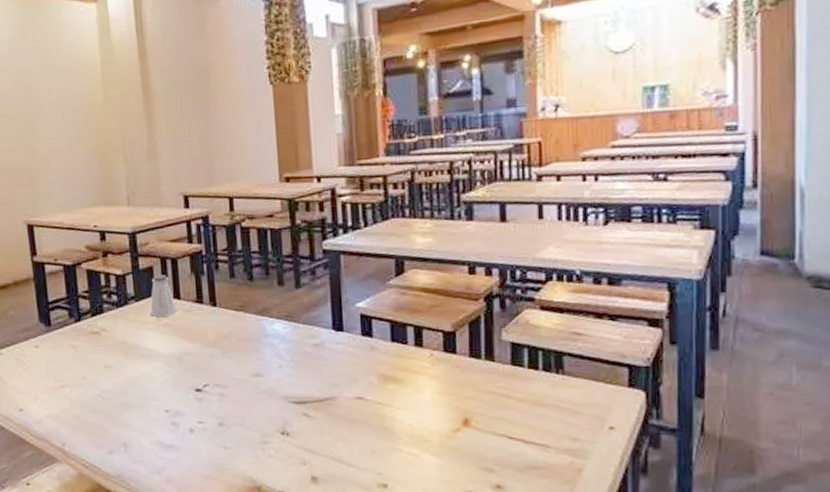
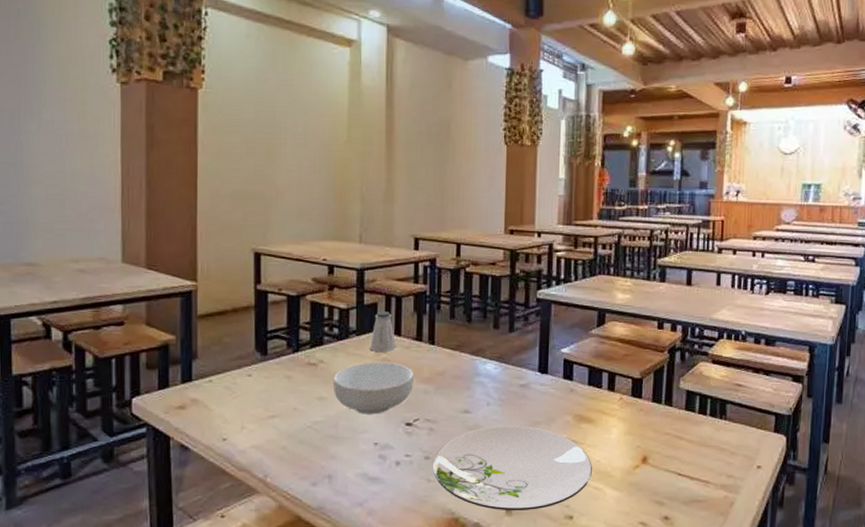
cereal bowl: none [117,327,199,381] -> present [333,362,415,415]
plate: none [228,388,405,478] -> present [433,426,592,510]

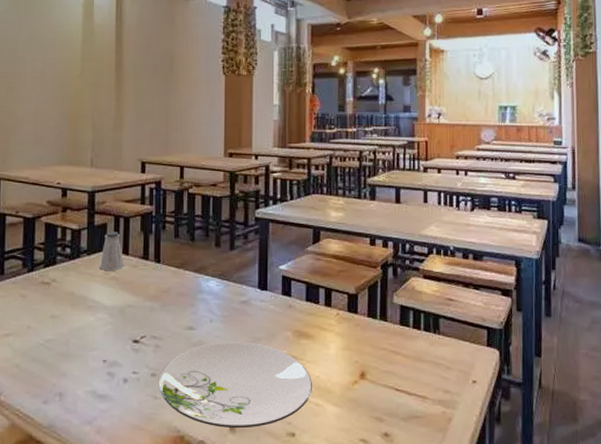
cereal bowl: present [333,362,415,415] -> none [64,280,141,332]

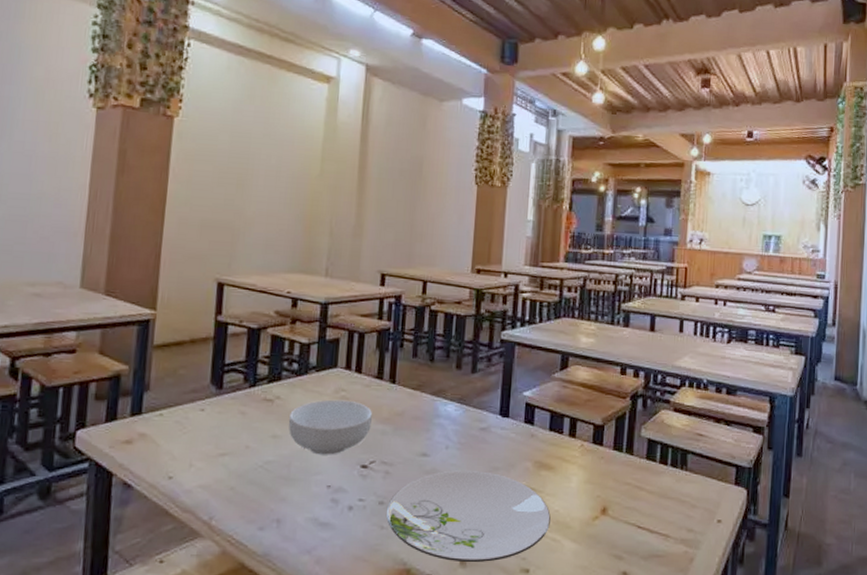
cereal bowl: none [64,280,141,332] -> present [288,399,373,455]
saltshaker: present [99,231,125,270] -> none [328,347,357,389]

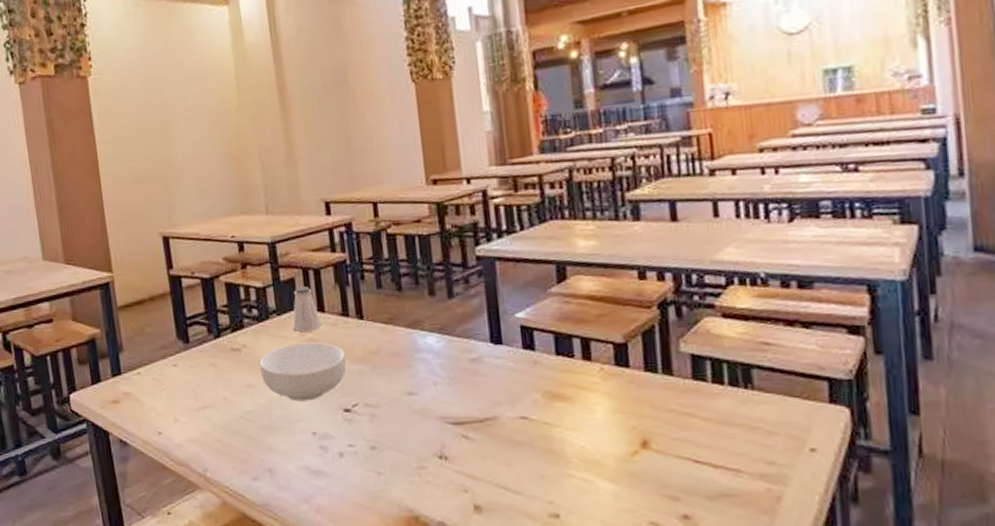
saltshaker: none [328,347,357,389] -> present [292,286,322,332]
plate: present [387,470,551,562] -> none [380,407,577,507]

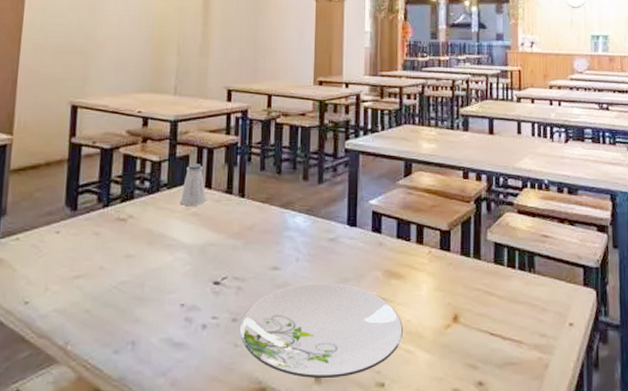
cereal bowl: present [259,342,347,401] -> none [141,216,224,273]
plate: none [380,407,577,507] -> present [240,283,403,378]

